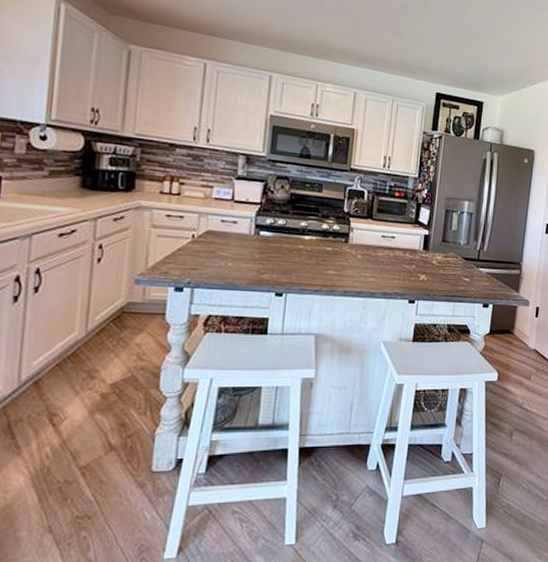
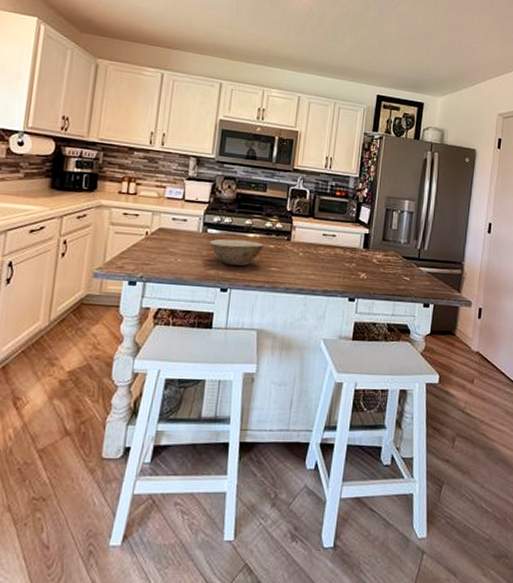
bowl: none [263,241,321,269] -> present [210,239,264,266]

